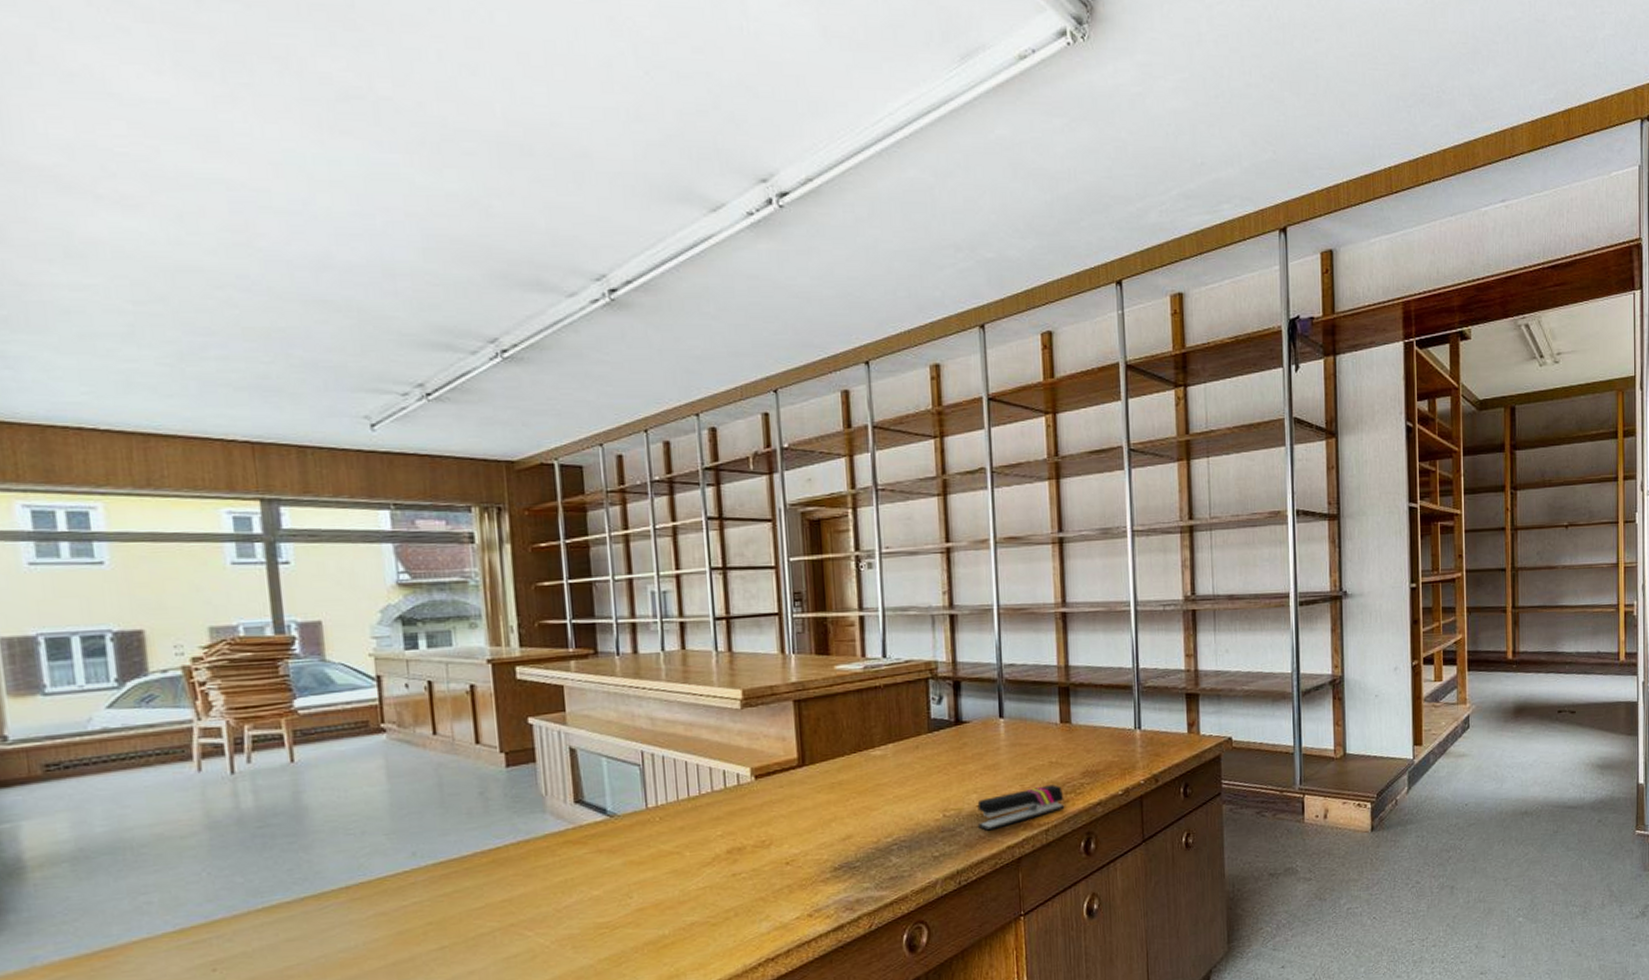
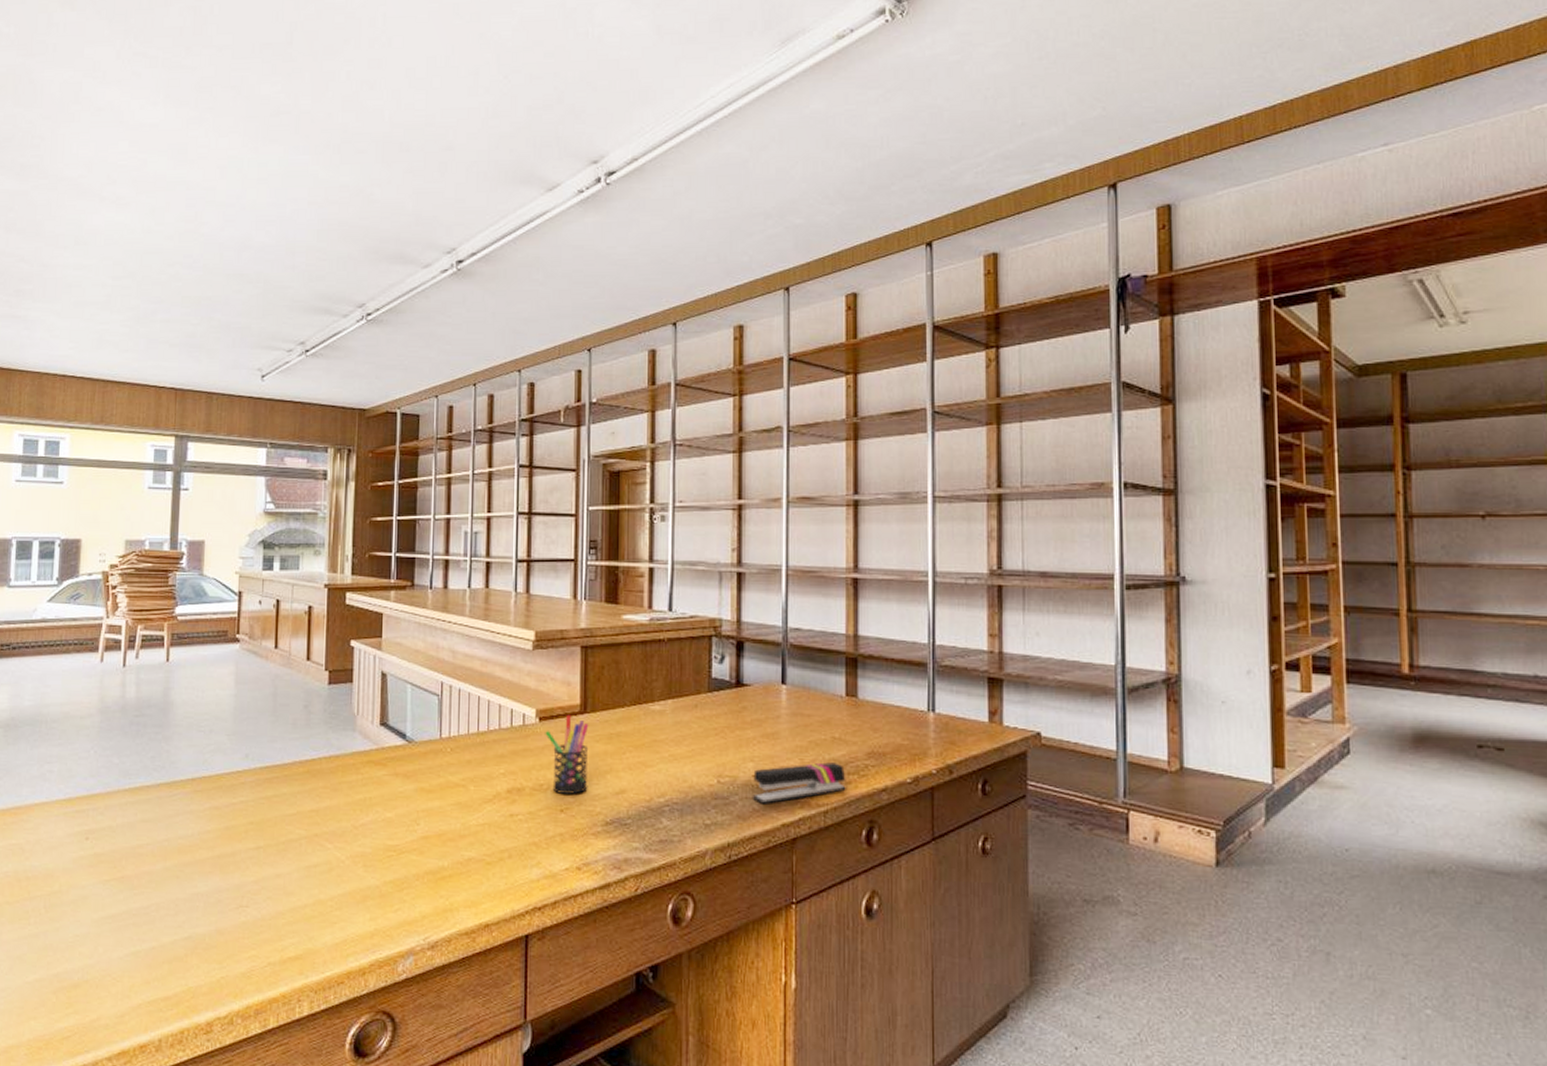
pen holder: none [762,769,813,848] -> present [545,714,589,794]

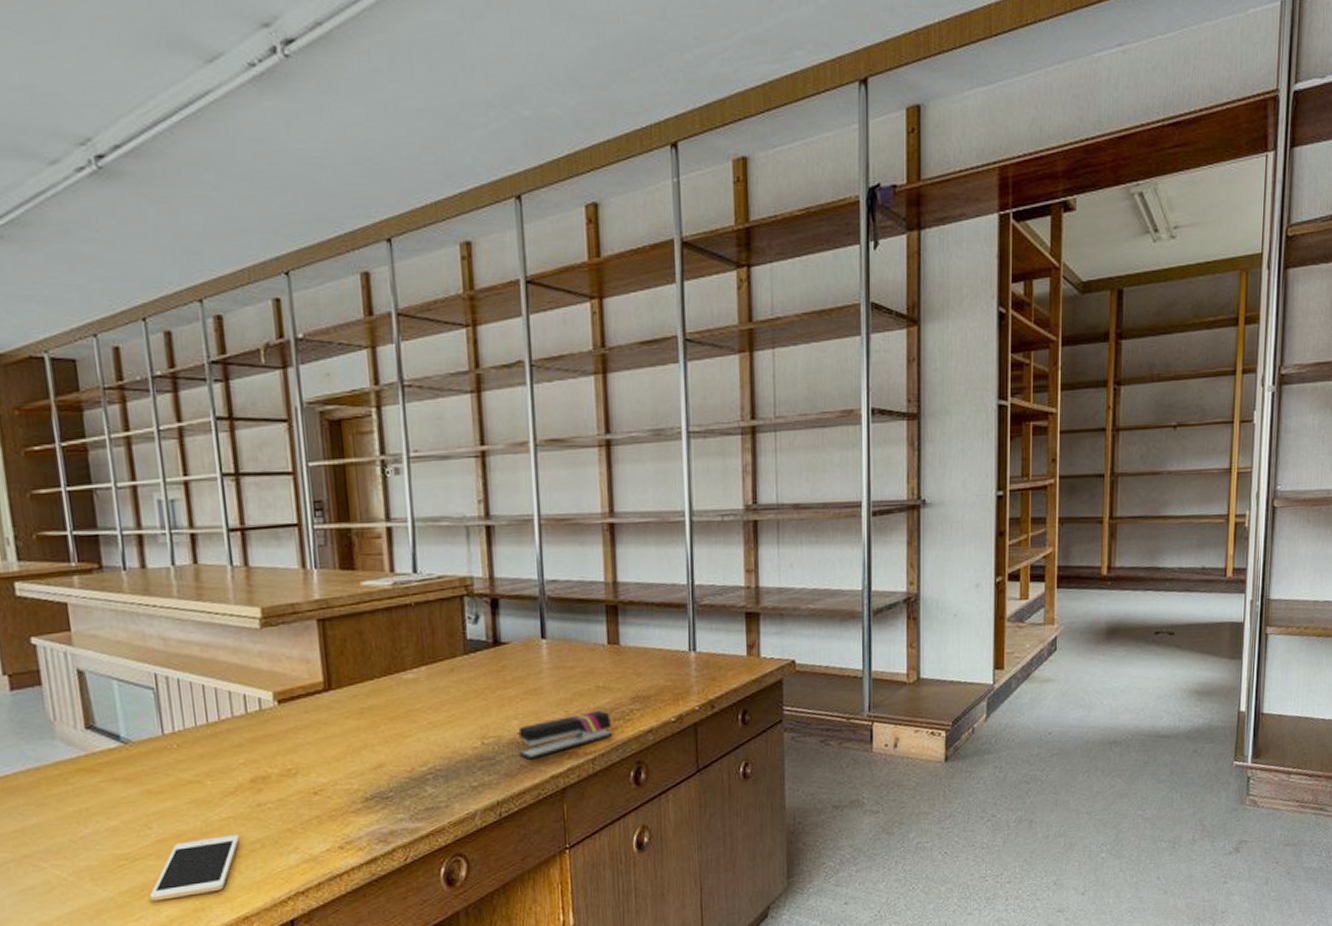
cell phone: none [408,841,490,896] -> present [149,834,239,902]
pen holder: present [545,714,589,794] -> none [286,693,342,776]

